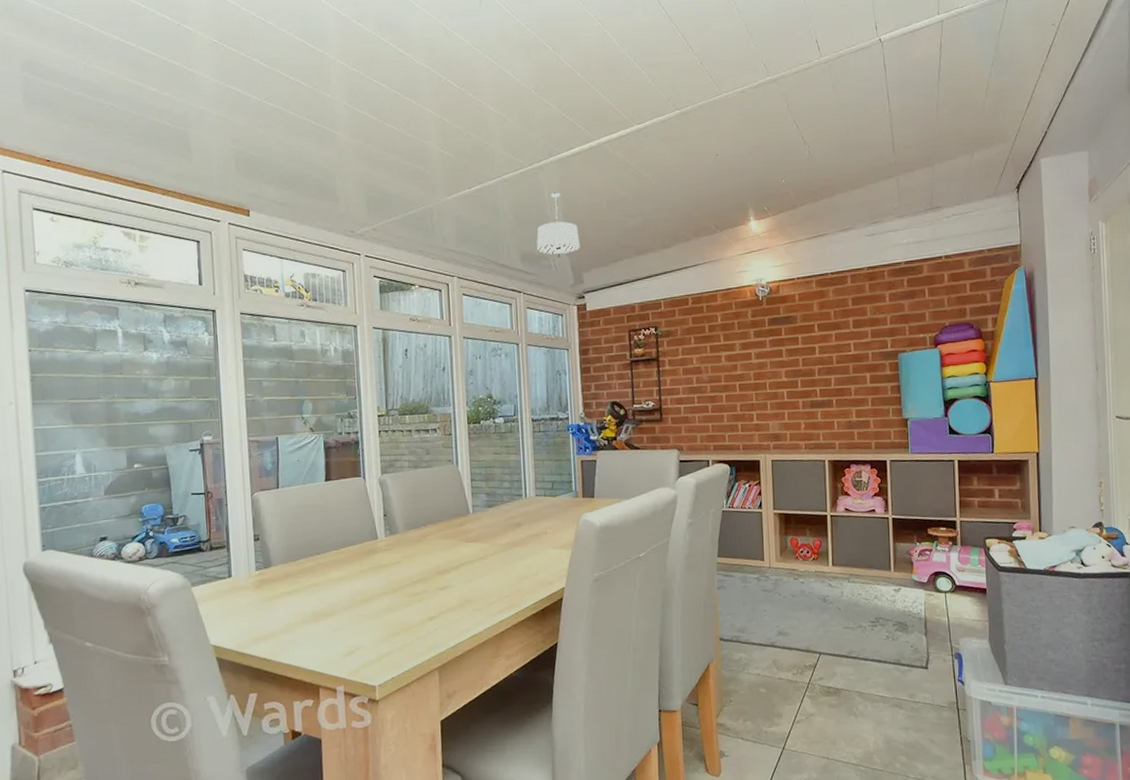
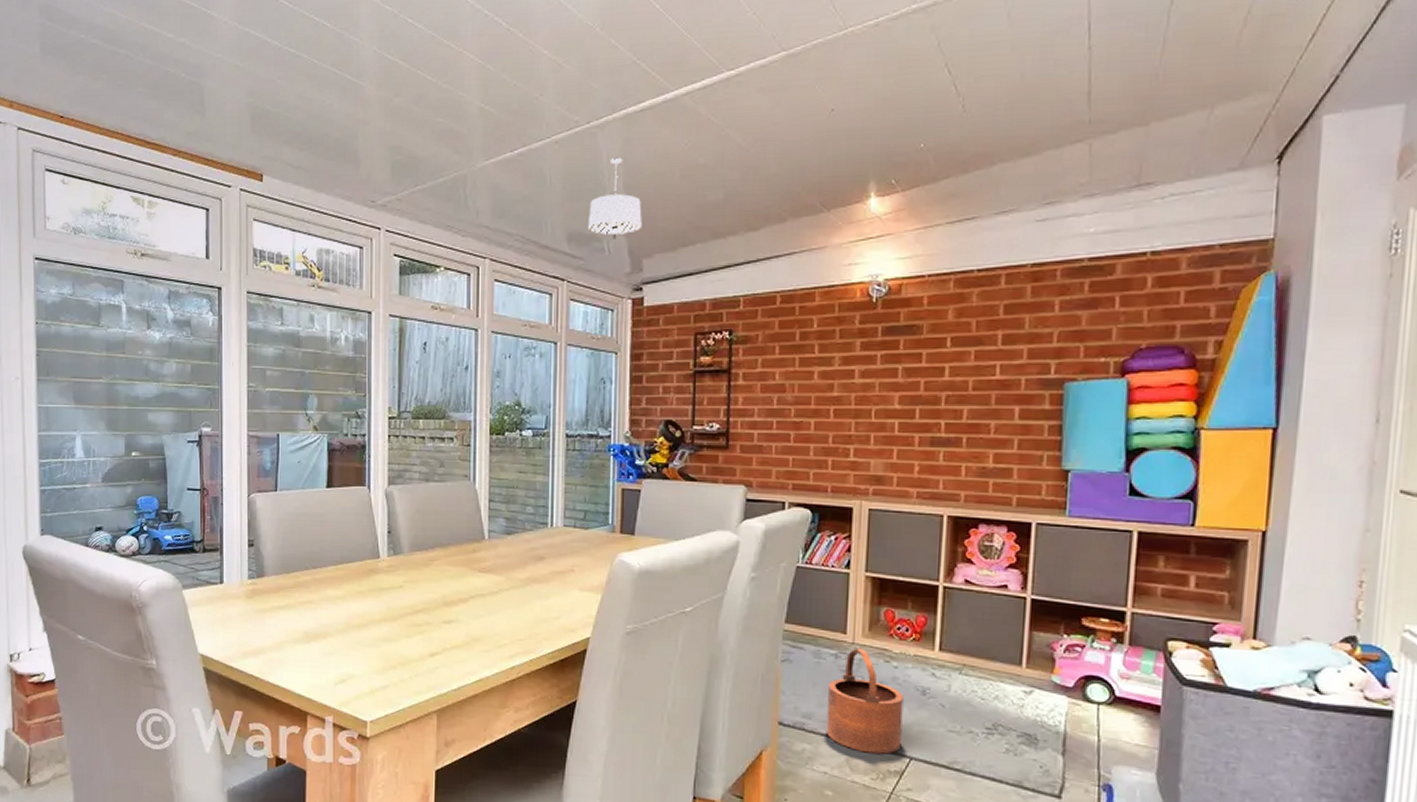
wooden bucket: none [755,570,812,654] -> present [827,647,904,754]

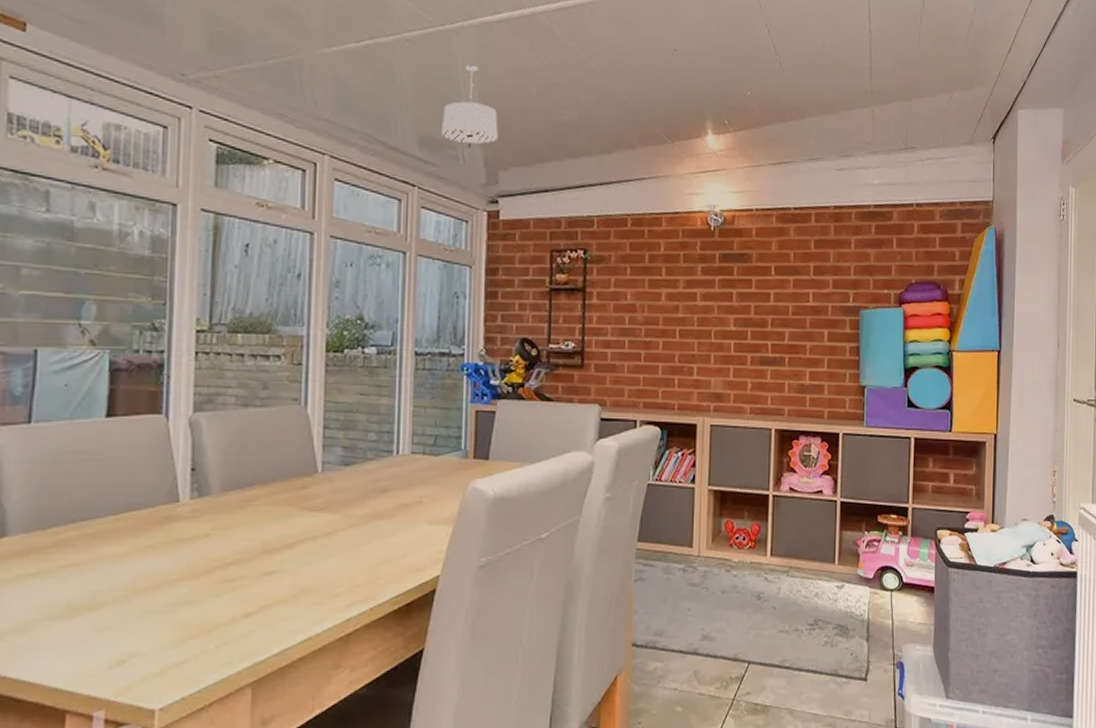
wooden bucket: present [827,647,904,754] -> none [676,560,742,663]

